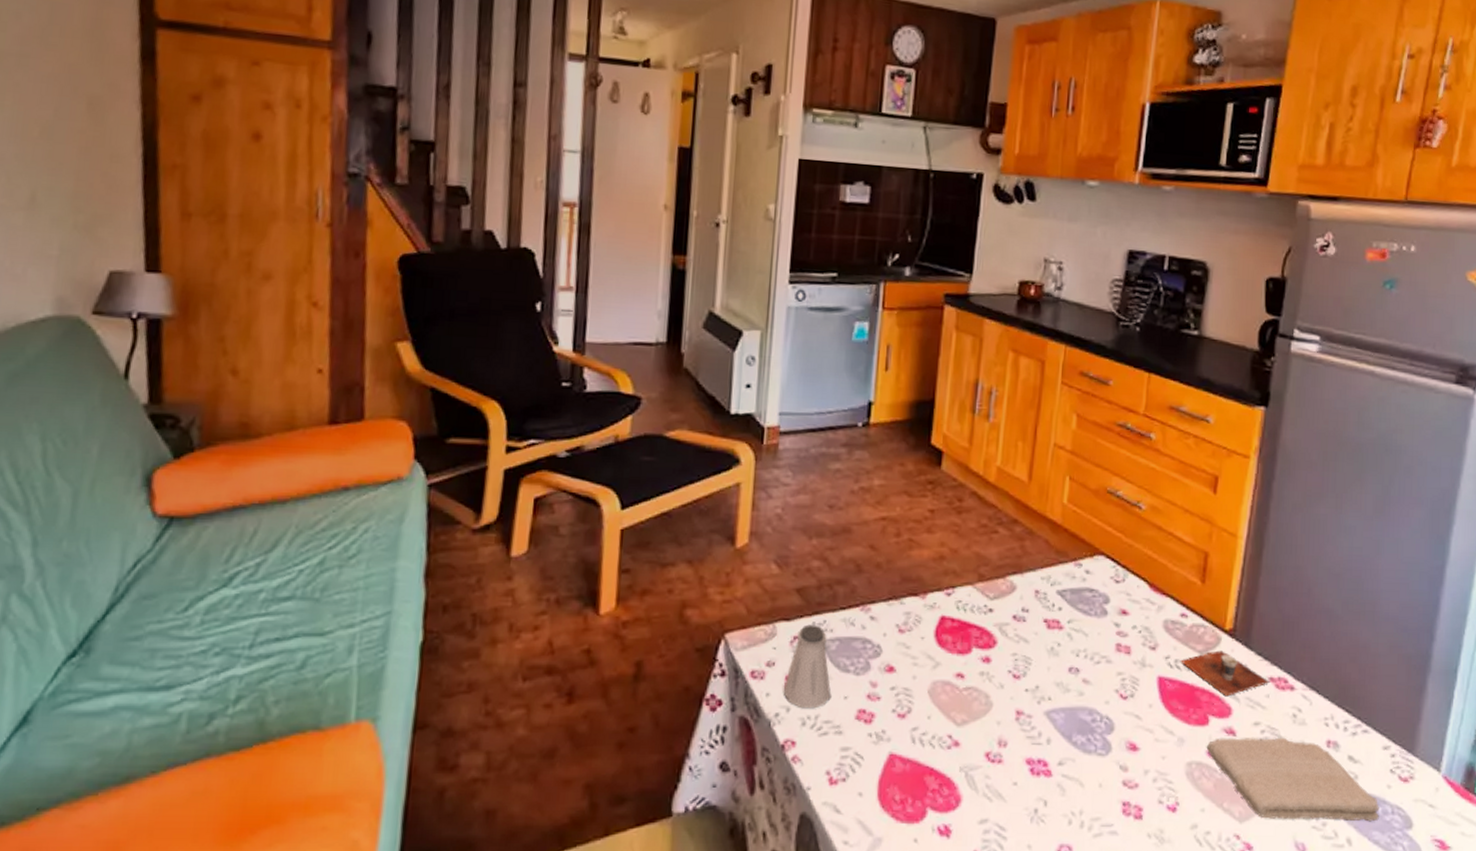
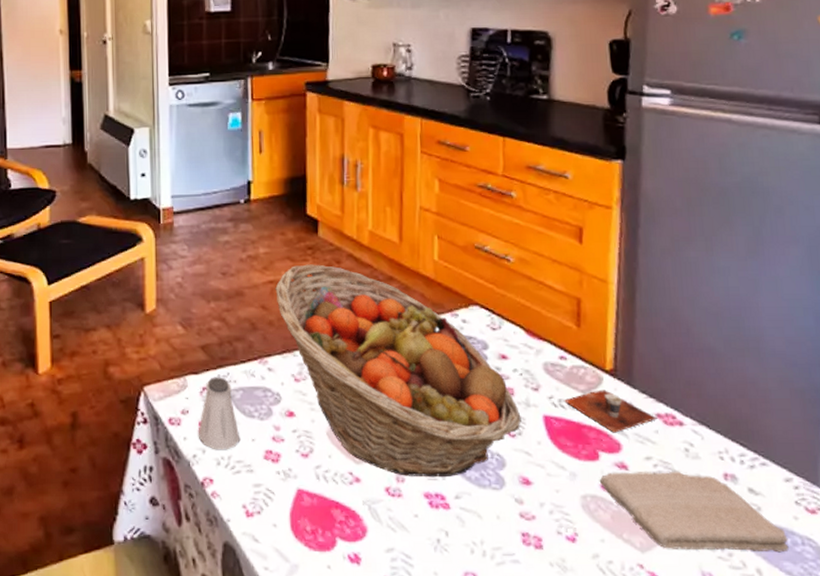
fruit basket: none [887,500,1135,742] -> present [275,264,521,478]

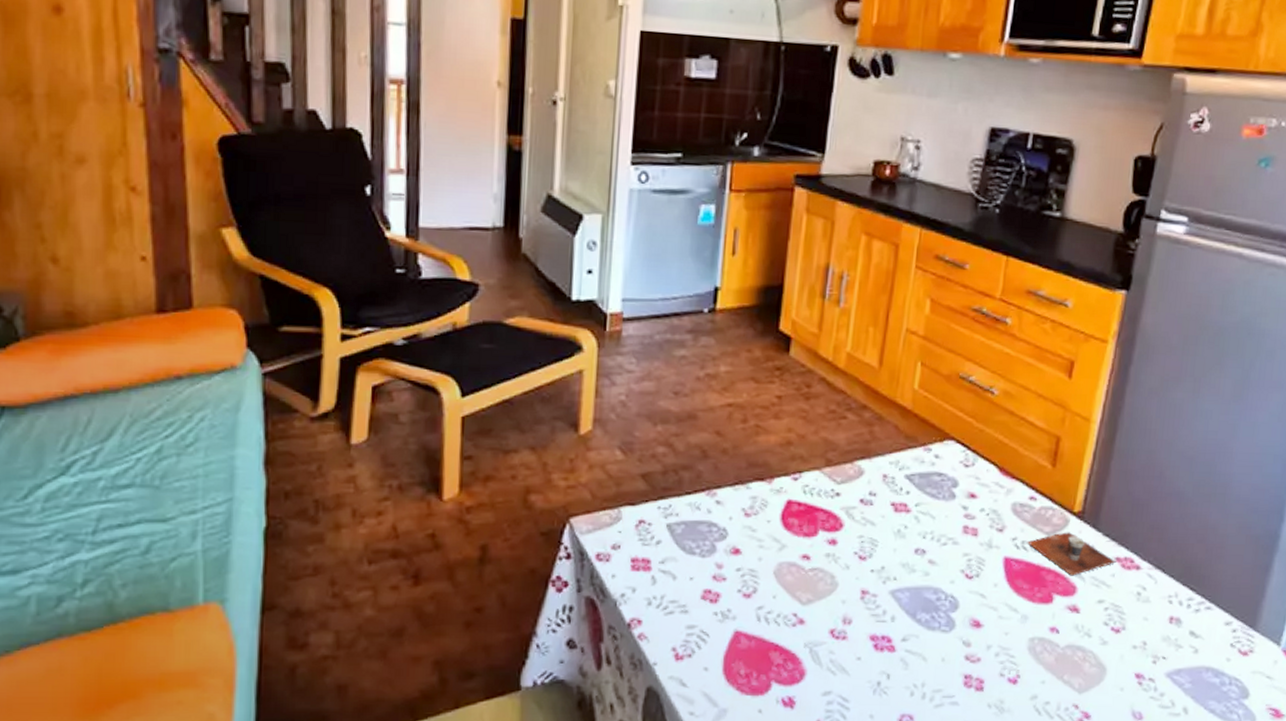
saltshaker: present [199,377,240,450] -> none [630,509,677,589]
fruit basket: present [275,264,521,478] -> none [734,387,981,620]
washcloth: present [599,471,789,553] -> none [1049,614,1218,692]

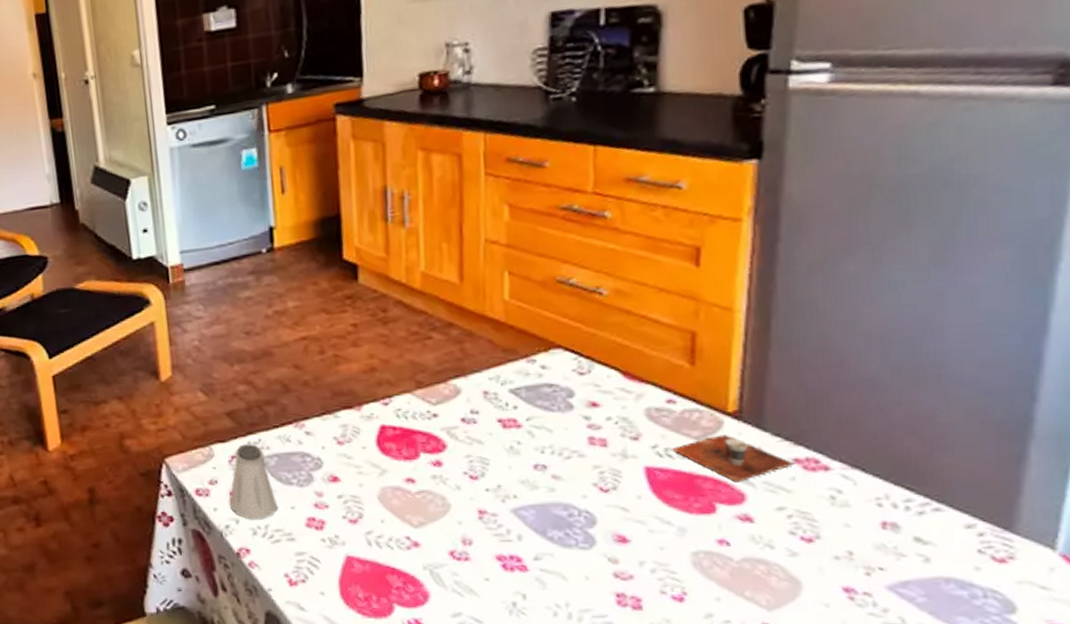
saltshaker: none [630,509,677,589] -> present [230,444,278,520]

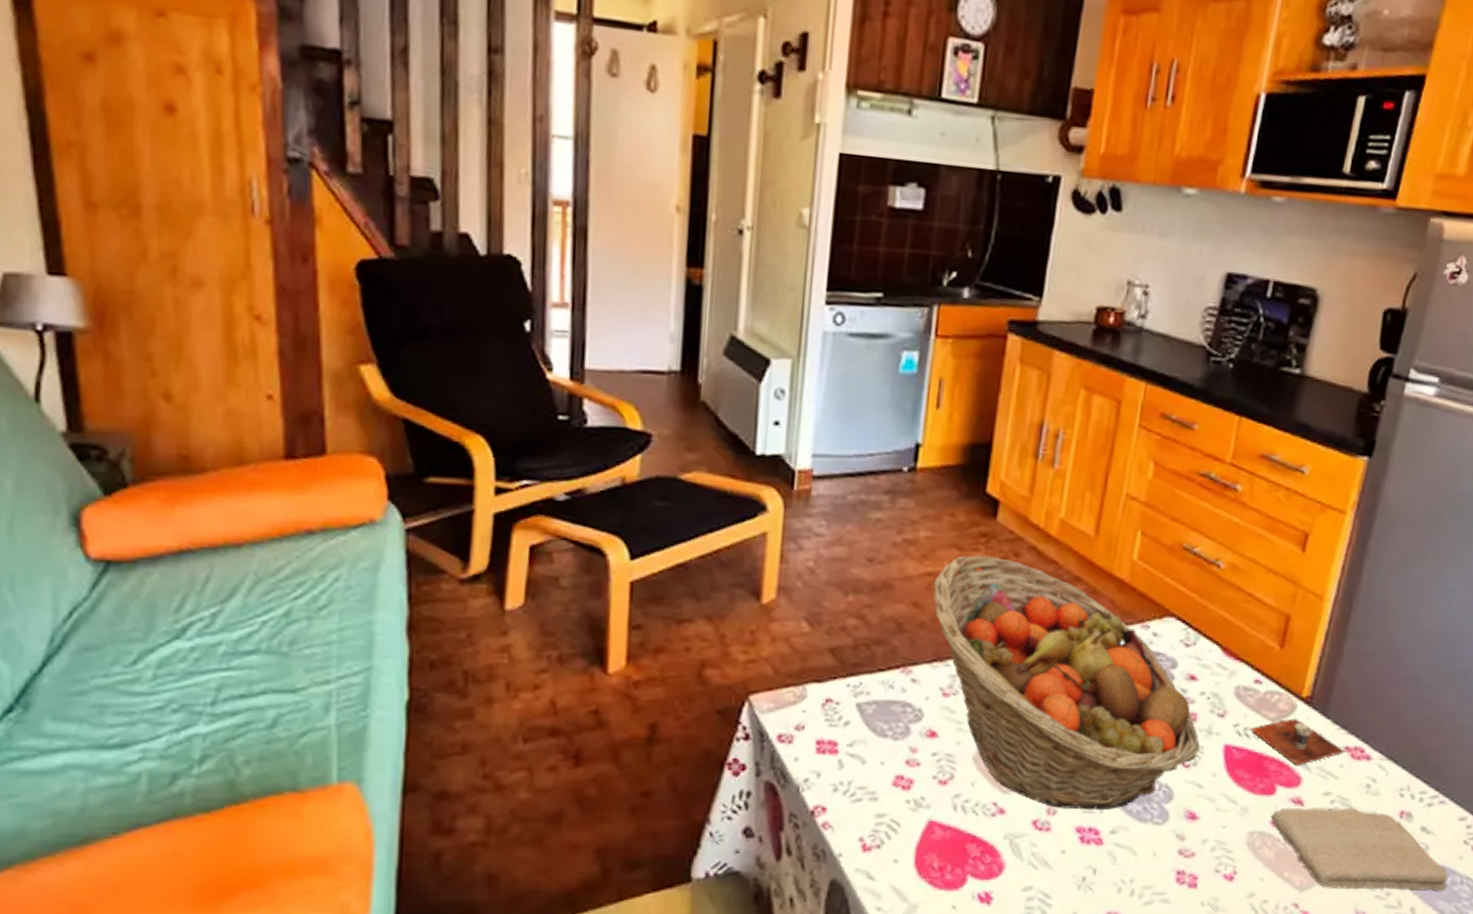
saltshaker: present [230,444,278,520] -> none [814,686,866,775]
fruit basket: none [309,314,617,539] -> present [933,555,1200,810]
washcloth: none [715,521,965,607] -> present [1270,807,1449,892]

